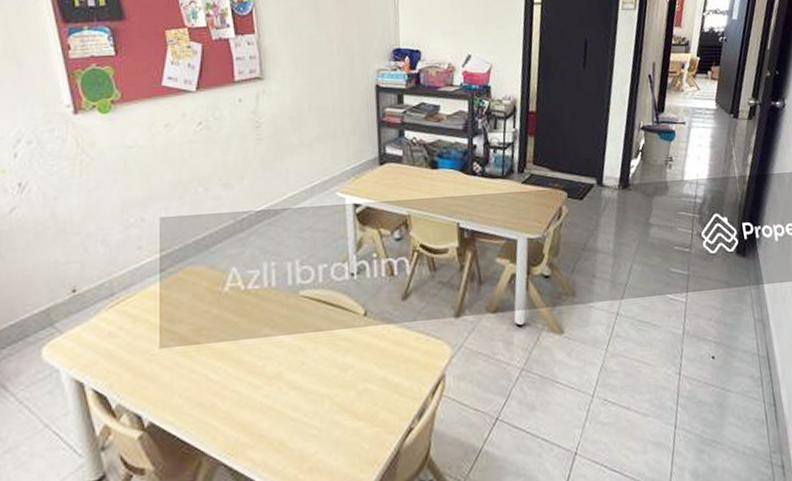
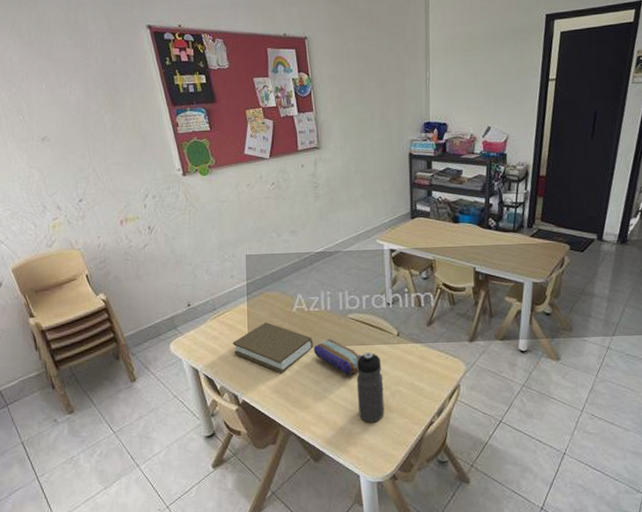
book: none [136,308,253,379] -> present [232,322,314,373]
pencil case: none [252,324,318,375] -> present [314,338,362,376]
water bottle: none [310,339,349,438] -> present [356,351,385,423]

